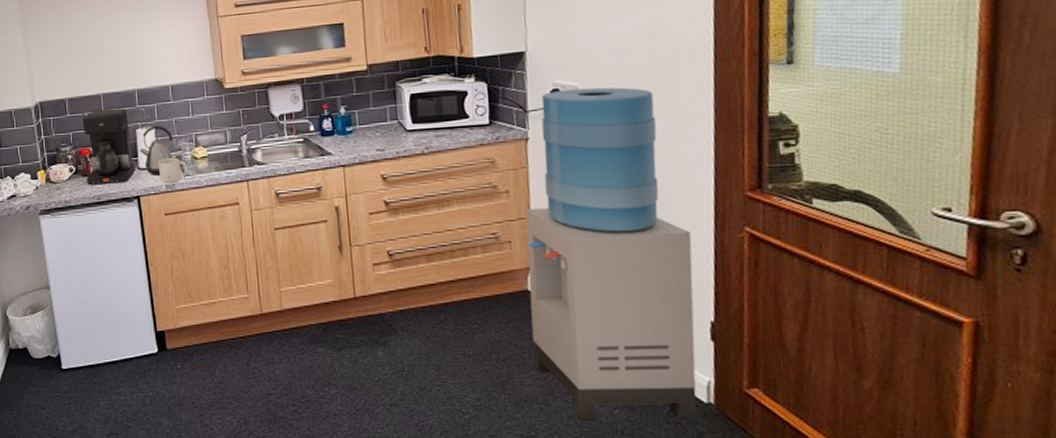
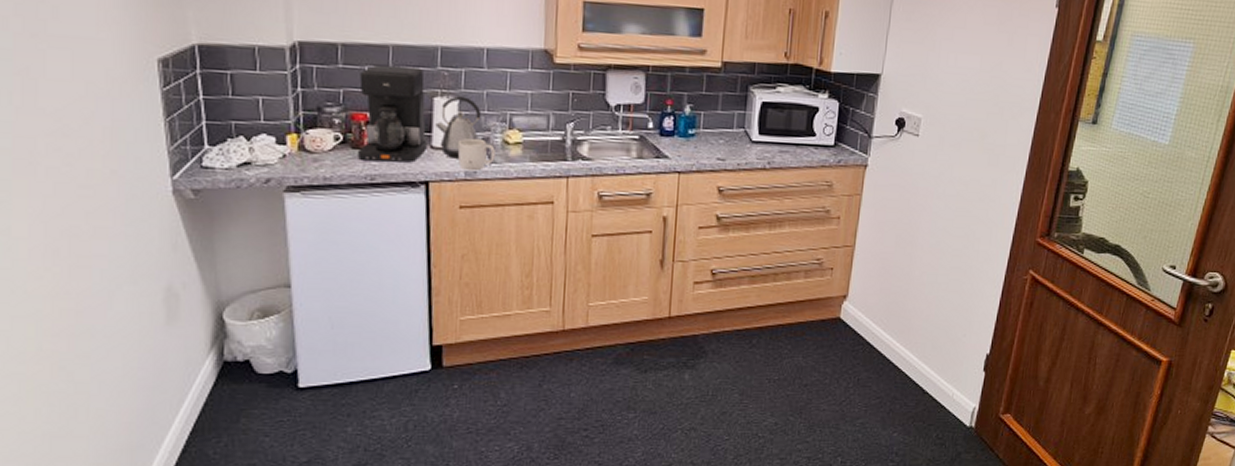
water cooler: present [525,87,698,420] -> none [832,119,987,443]

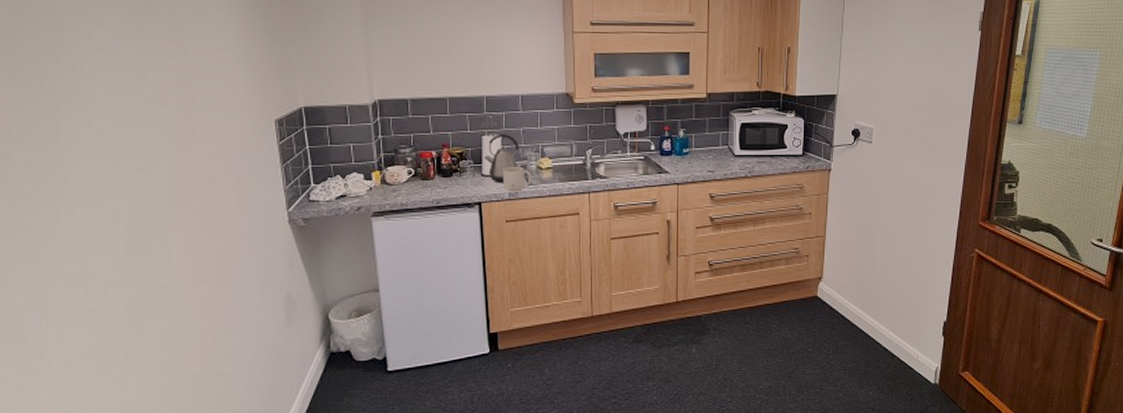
coffee maker: present [357,64,427,164] -> none [425,113,479,190]

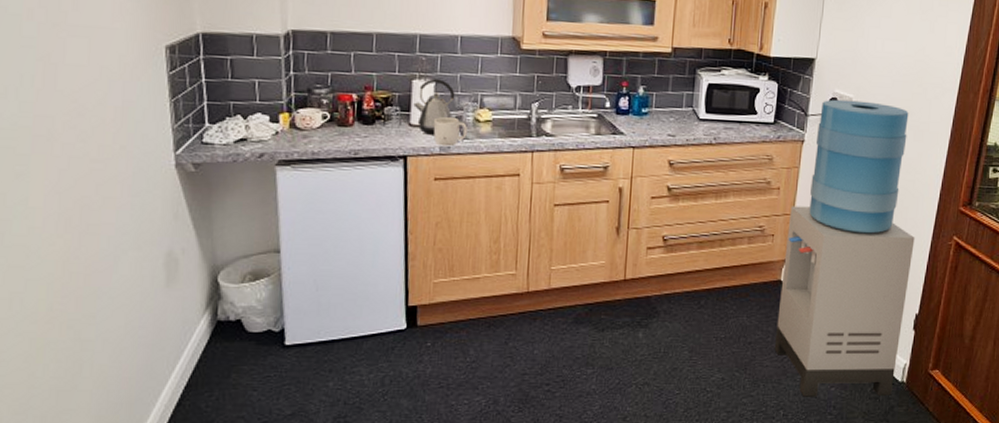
water cooler: none [815,130,939,401] -> present [774,99,915,397]

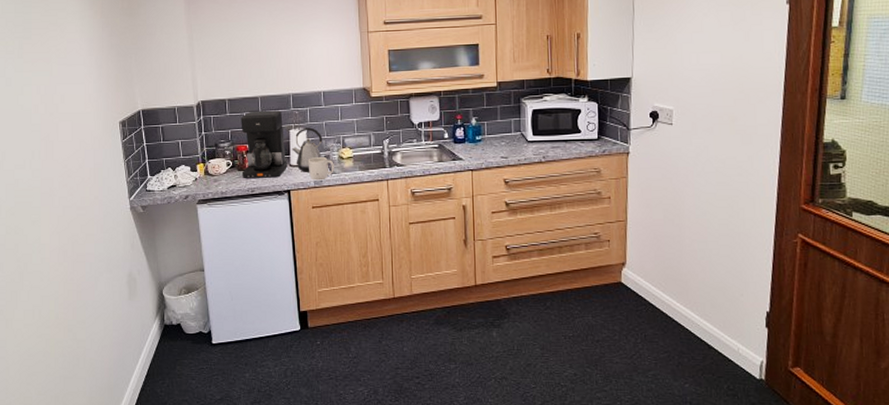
coffee maker: none [342,50,406,140] -> present [241,110,287,179]
water cooler: present [774,99,915,397] -> none [622,111,756,393]

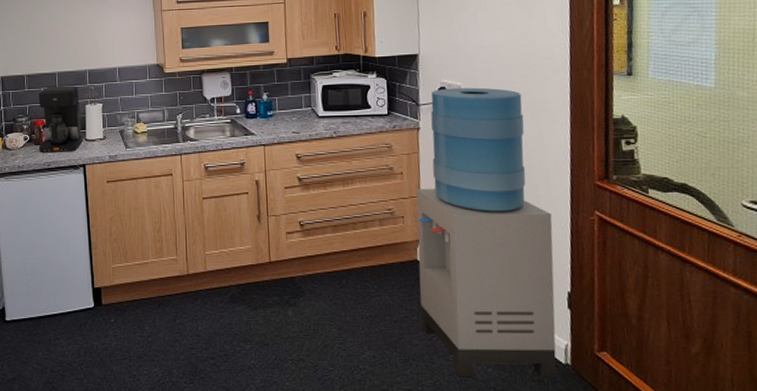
kettle: present [292,127,323,172] -> none [88,102,118,147]
mug: present [308,156,334,181] -> none [103,131,129,155]
water cooler: none [622,111,756,393] -> present [416,87,557,379]

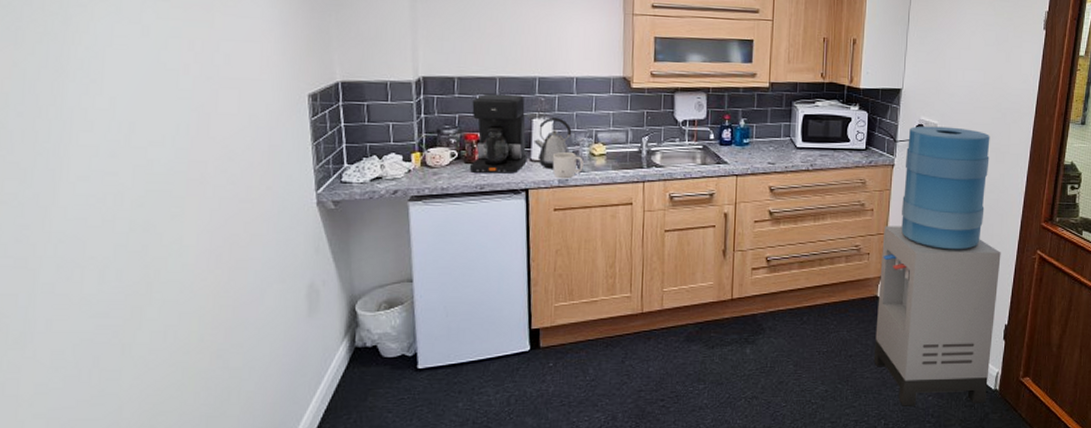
kettle: none [88,102,118,147] -> present [534,117,572,169]
mug: none [103,131,129,155] -> present [552,151,584,179]

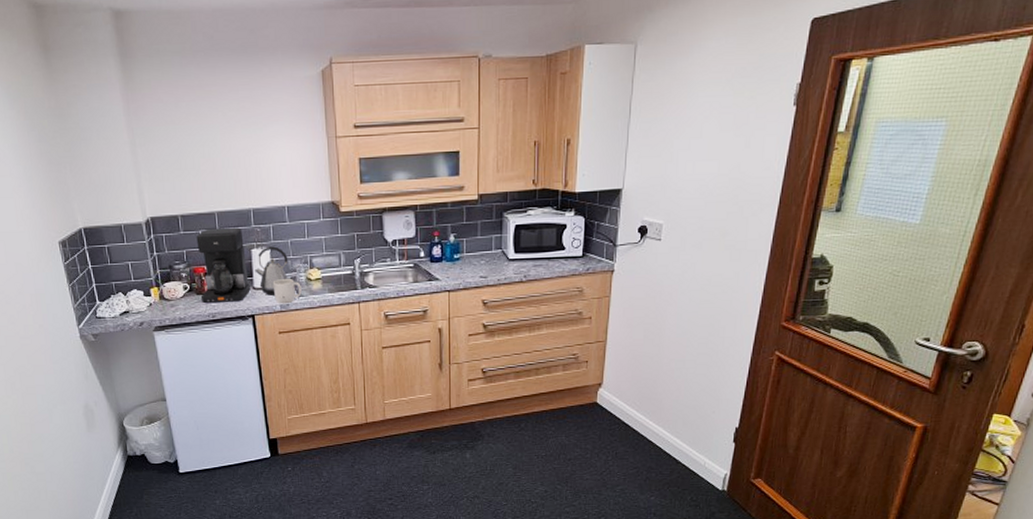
water cooler: present [873,126,1001,406] -> none [593,226,733,506]

